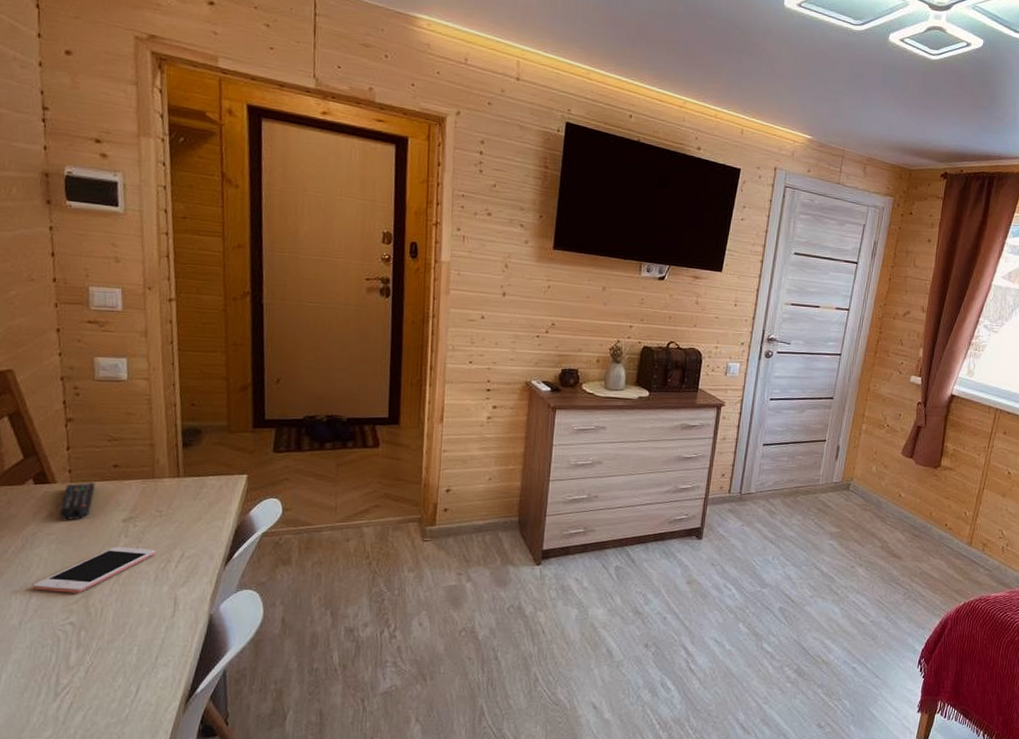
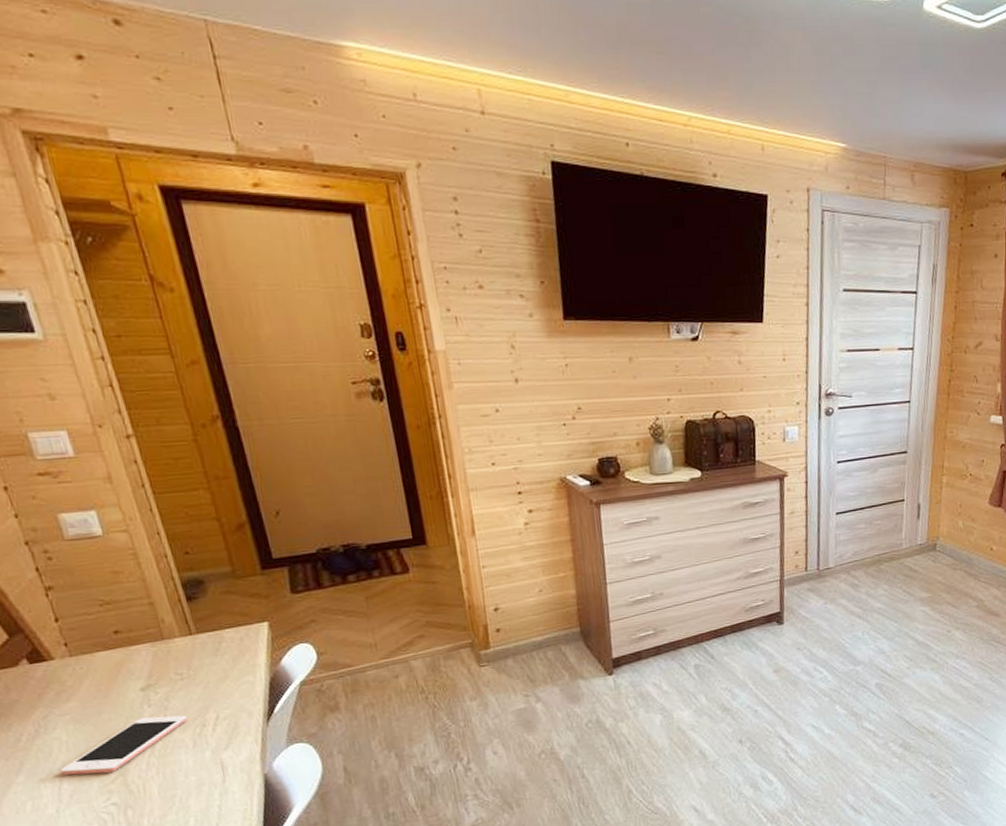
remote control: present [60,482,95,520] -> none [65,653,102,698]

